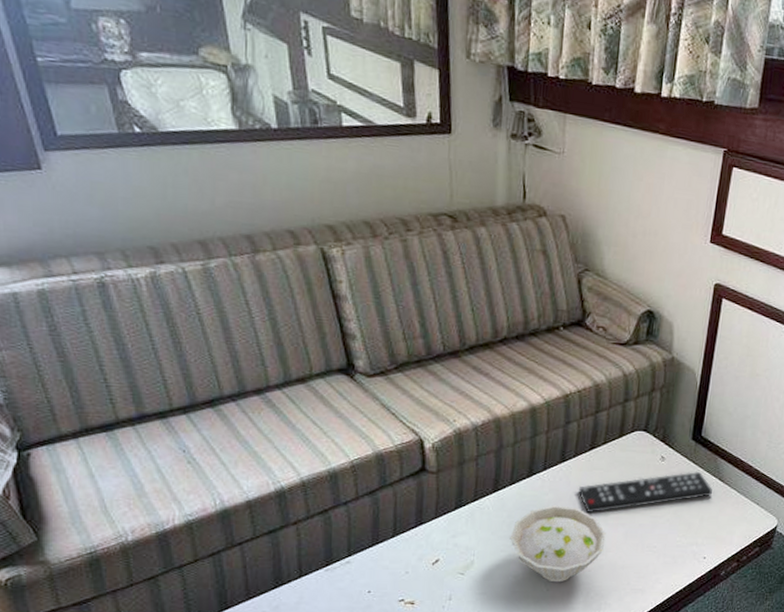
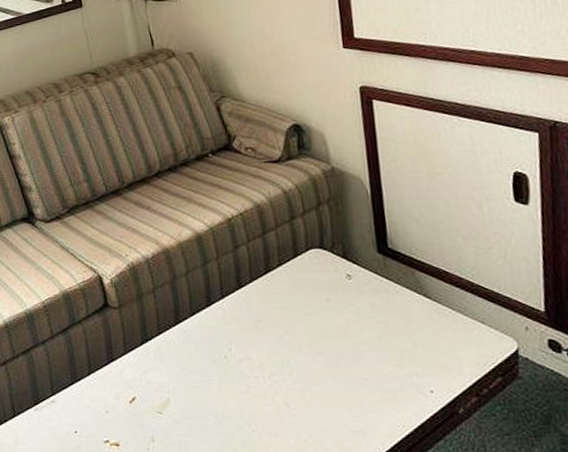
bowl: present [510,505,606,583] -> none [201,335,305,423]
remote control: present [579,471,712,514] -> none [263,288,420,343]

